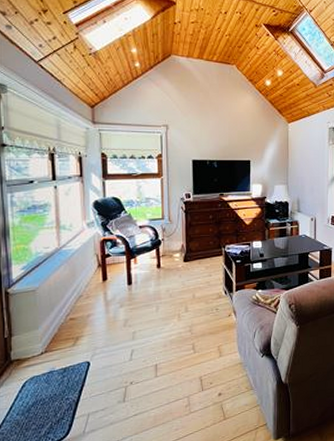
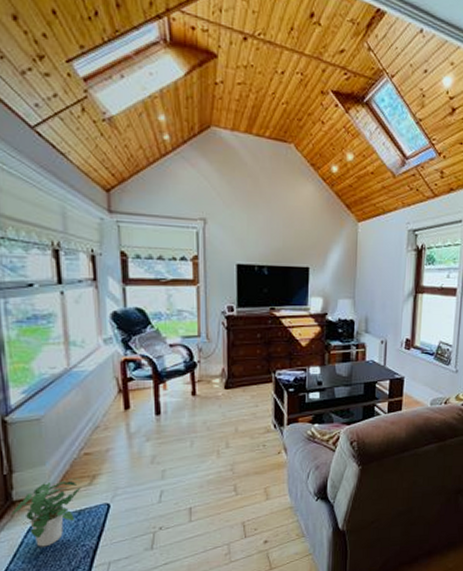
potted plant: none [9,340,68,401] -> present [11,479,83,547]

